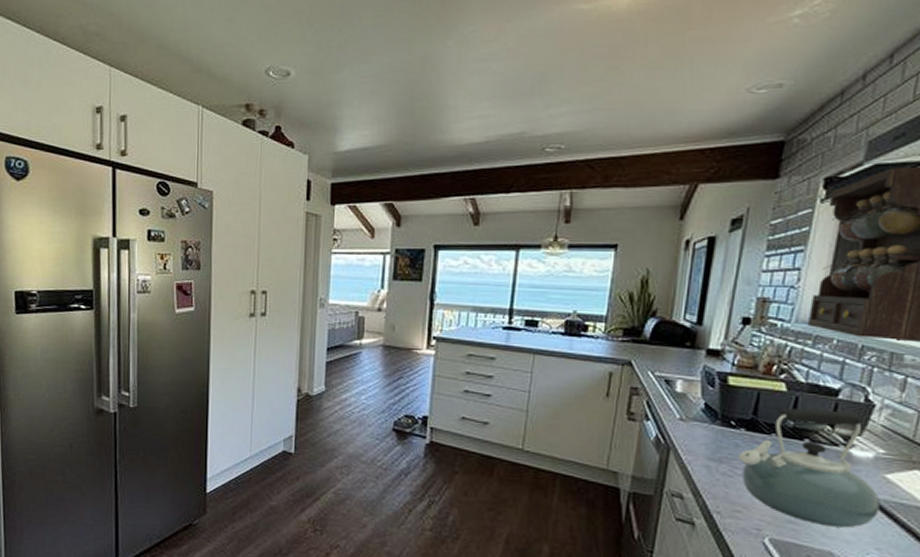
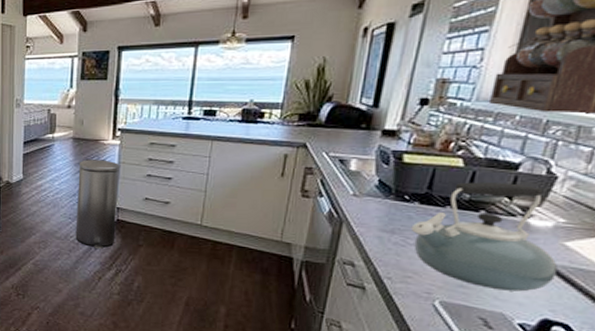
pedal bin: none [383,371,436,477] -> present [75,159,121,250]

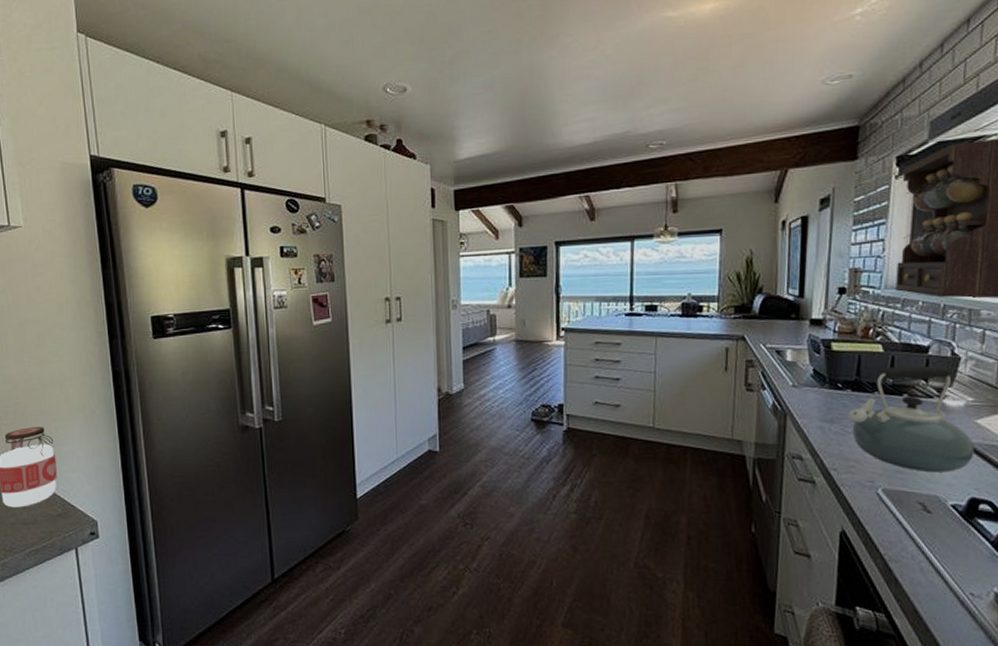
pedal bin: present [75,159,121,250] -> none [523,362,567,464]

